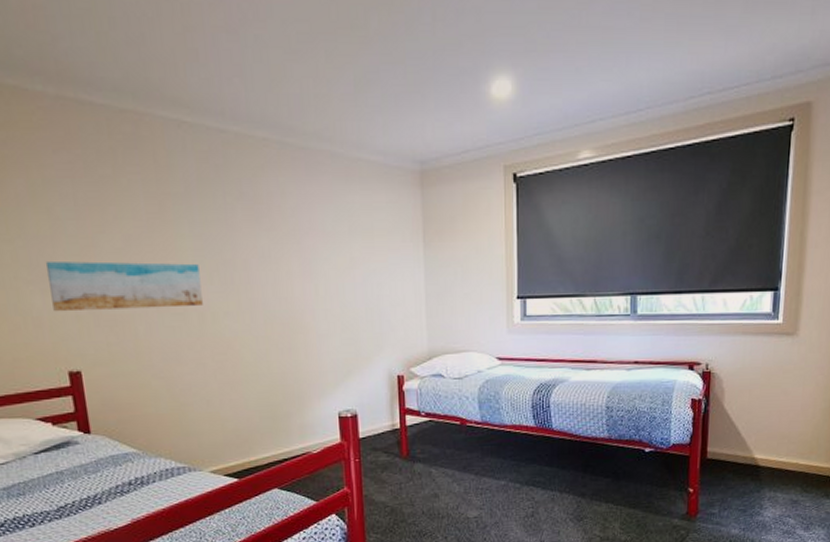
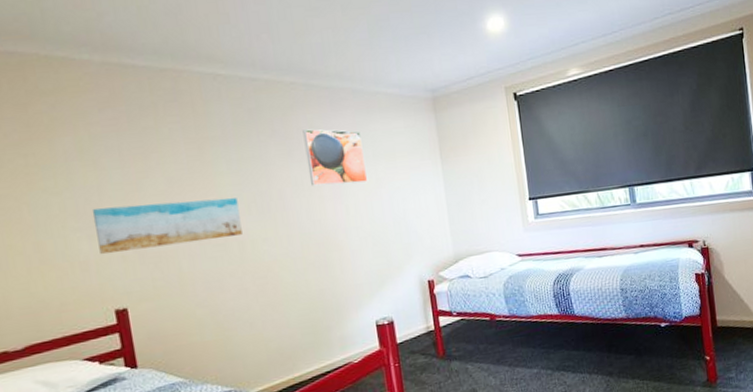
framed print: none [273,194,342,261] -> present [302,129,368,186]

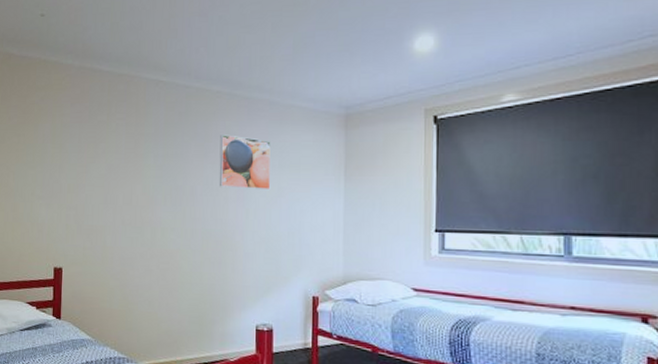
wall art: present [92,197,242,255] -> none [52,183,157,222]

